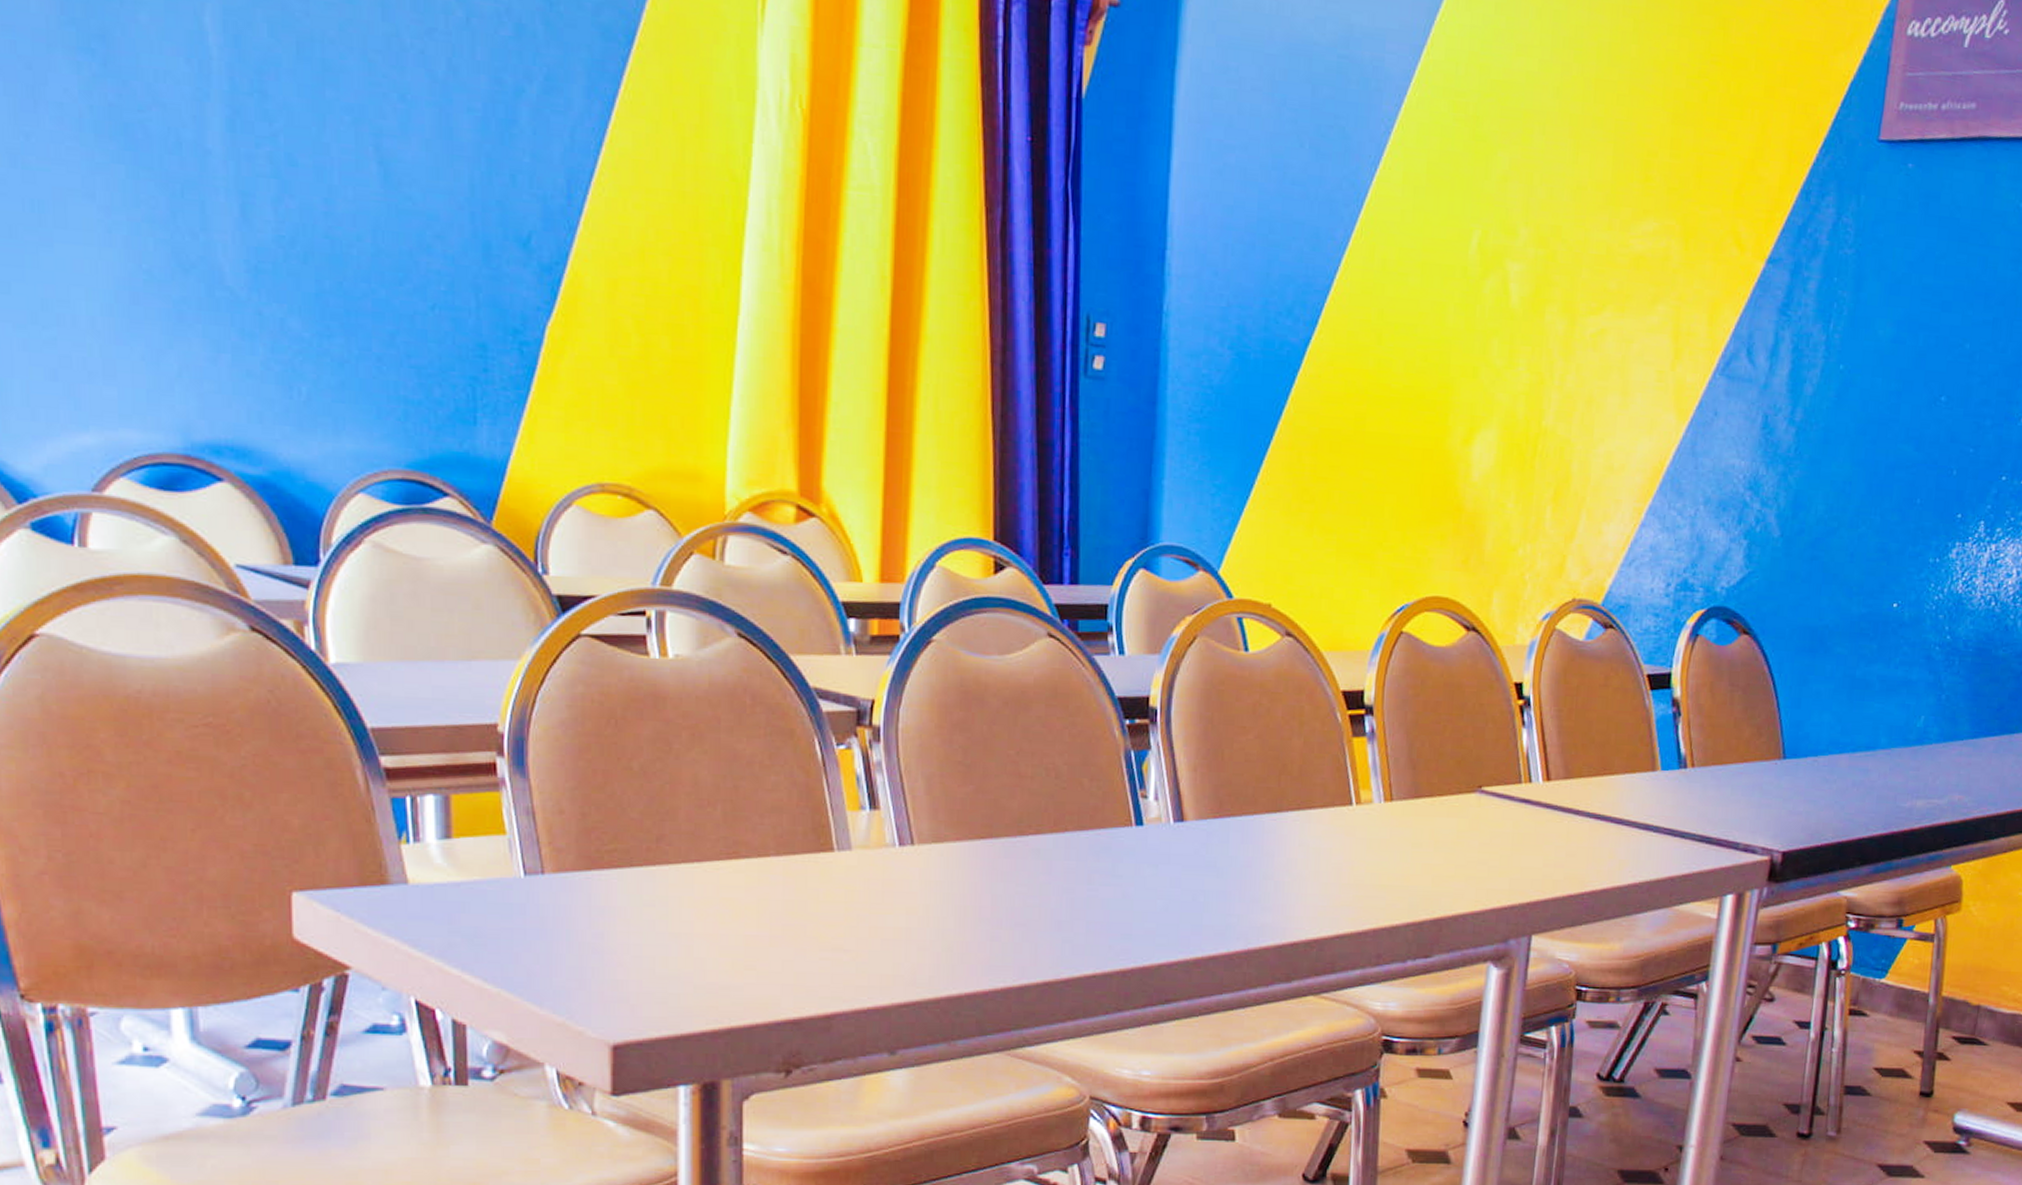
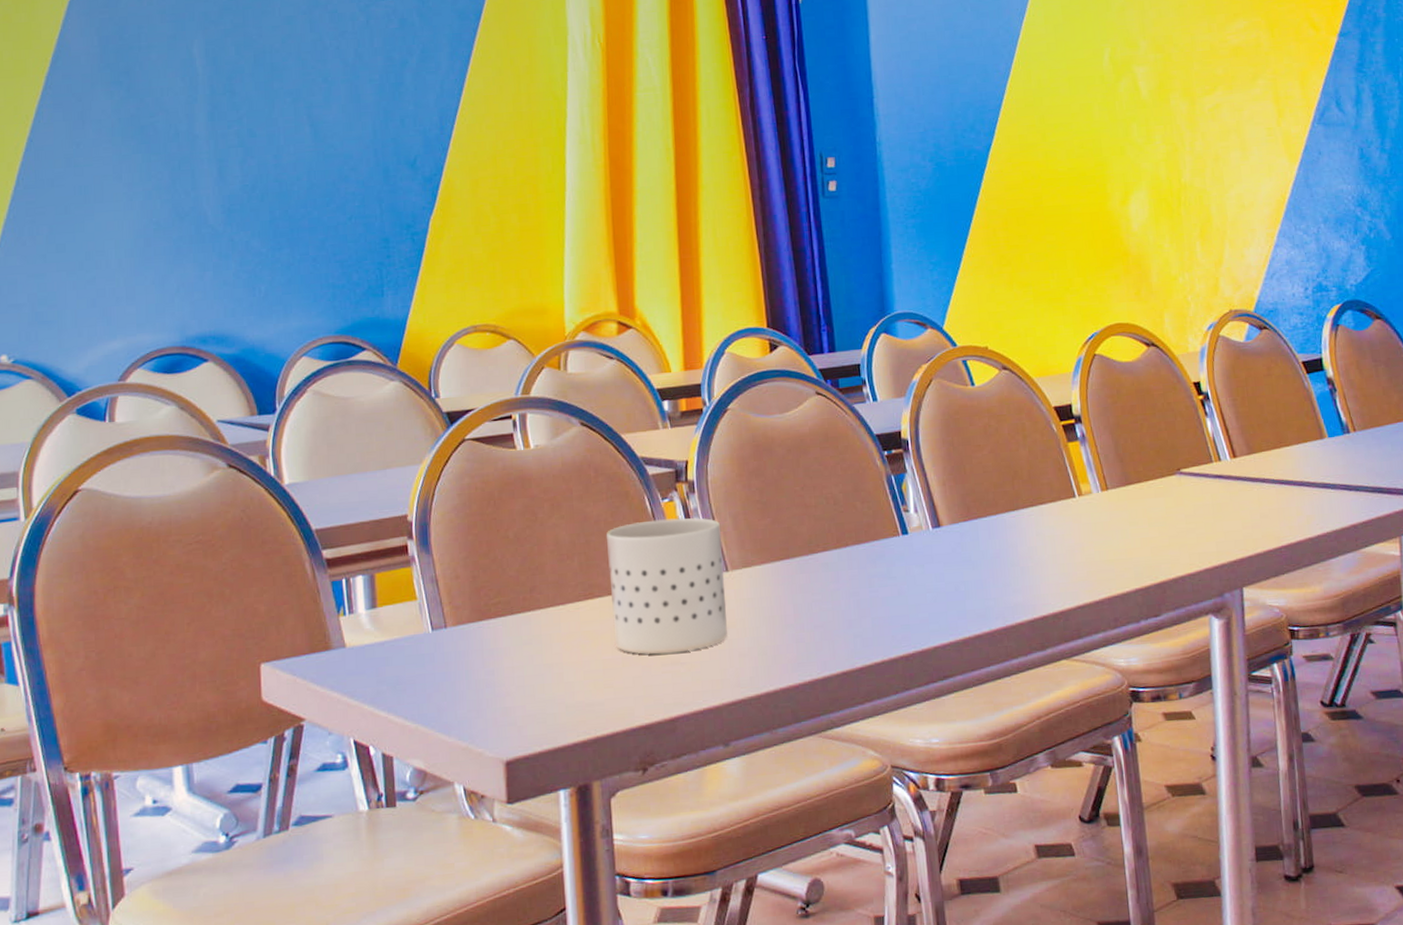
mug: none [760,769,910,938] -> present [606,518,728,654]

